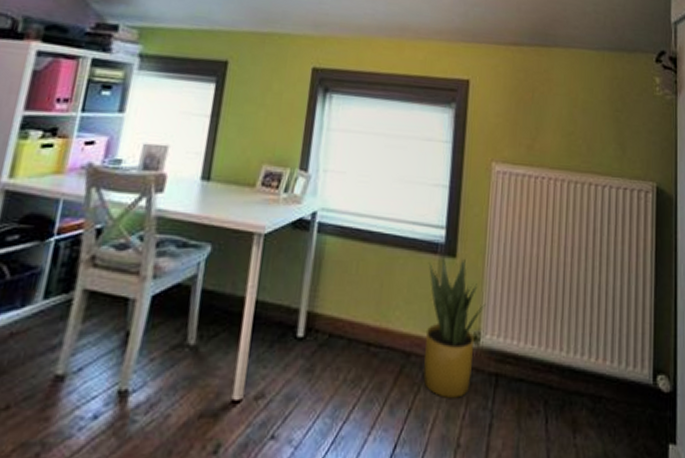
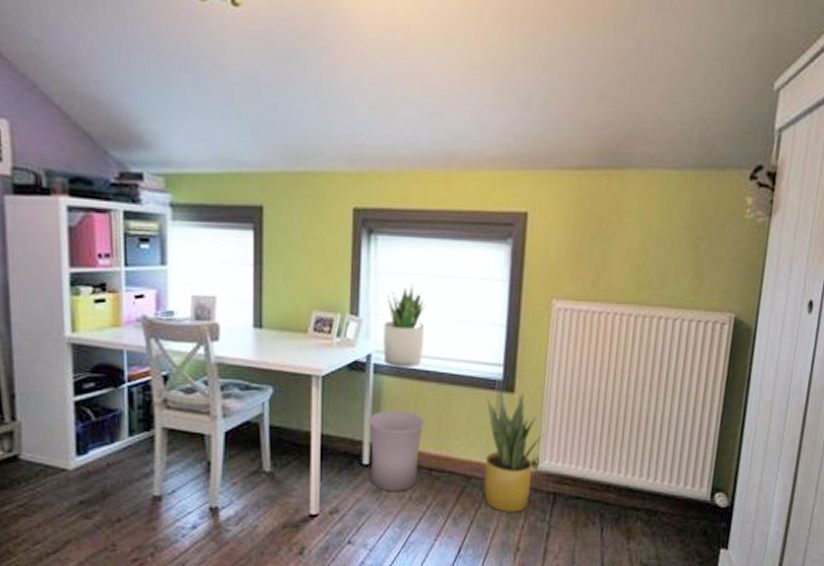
waste bin: none [304,274,366,371] -> present [368,411,425,491]
planter: none [328,142,374,228] -> present [383,284,426,369]

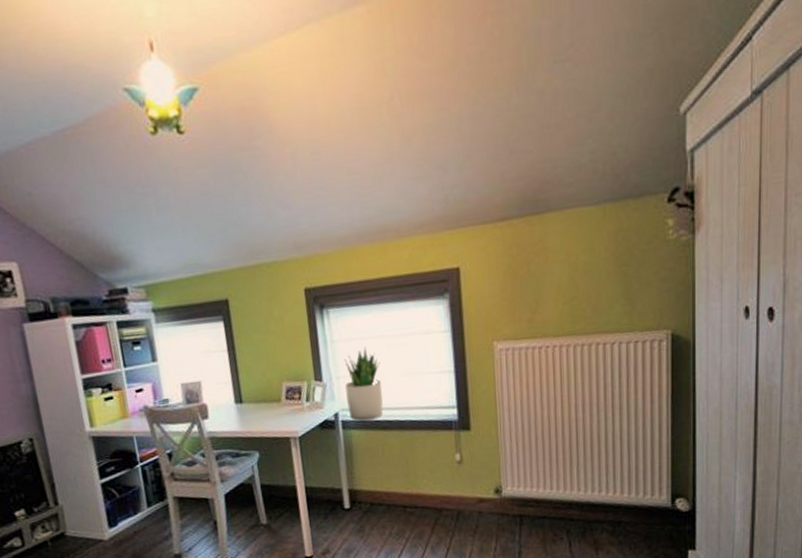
waste bin: present [368,411,425,491] -> none [344,458,394,530]
planter: present [483,392,544,512] -> none [445,429,504,538]

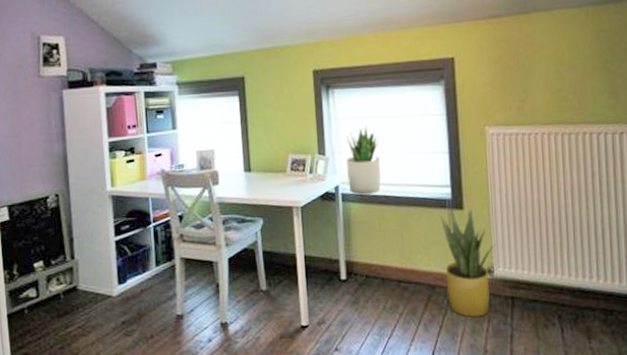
planter: none [445,429,504,538] -> present [439,209,495,317]

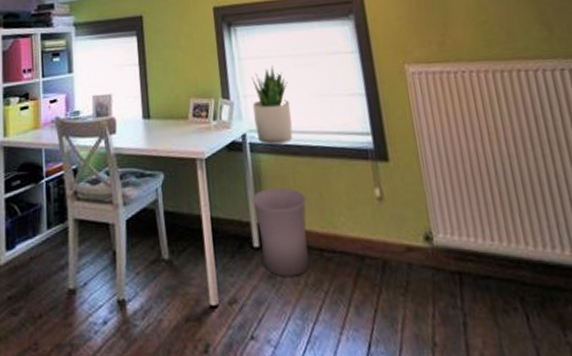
waste bin: none [342,231,390,303] -> present [252,188,310,277]
planter: present [439,209,495,317] -> none [361,161,434,298]

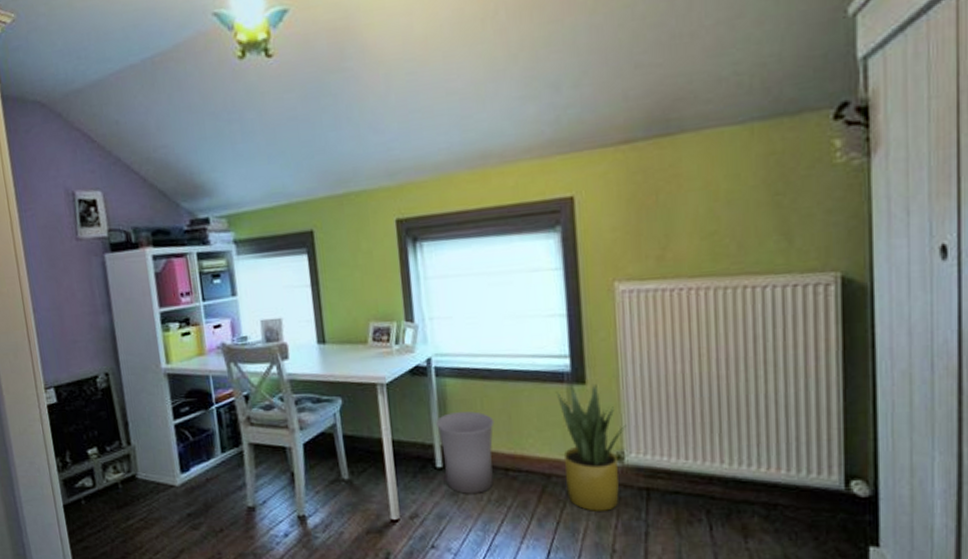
planter: present [251,65,293,145] -> none [438,285,483,369]
planter: none [361,161,434,298] -> present [555,383,626,511]

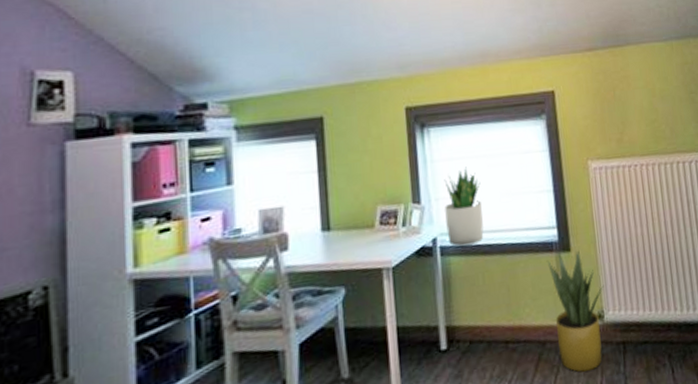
waste bin: present [436,411,495,494] -> none [441,287,495,374]
planter: none [438,285,483,369] -> present [444,167,484,247]

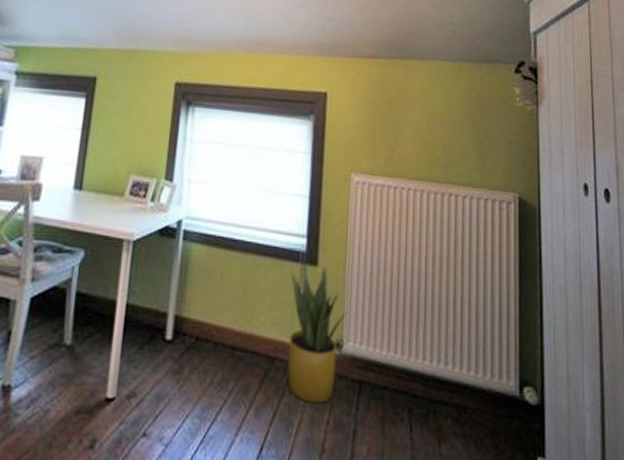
planter: present [444,167,484,247] -> none [193,153,236,236]

